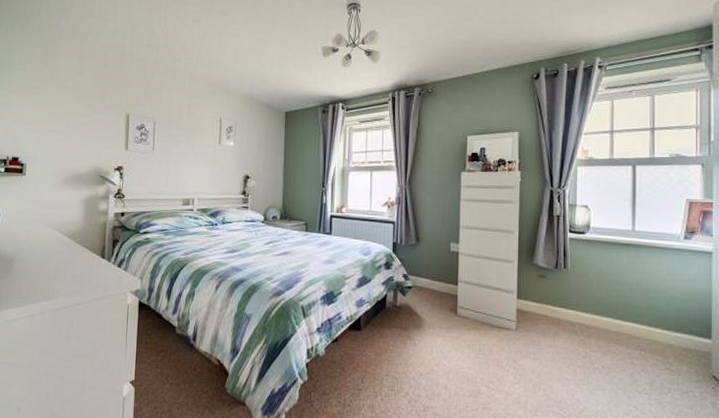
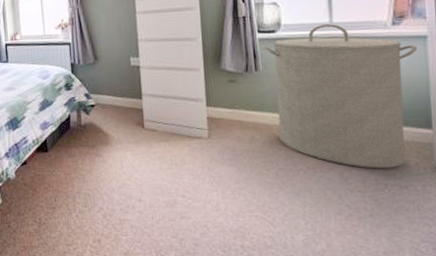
laundry hamper: none [571,231,704,374] -> present [261,24,418,169]

